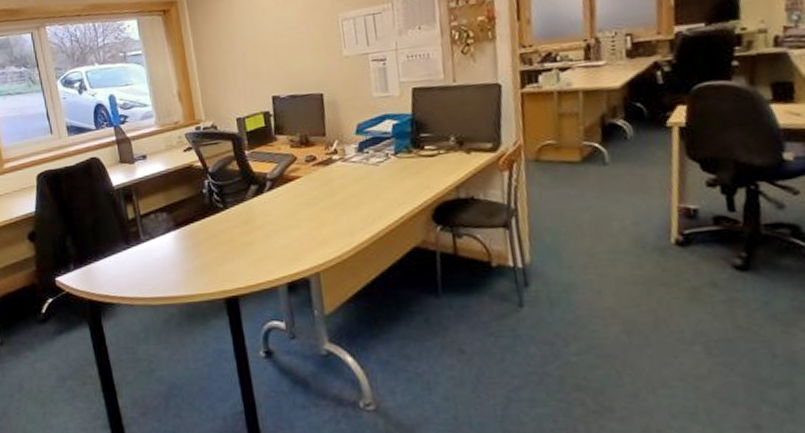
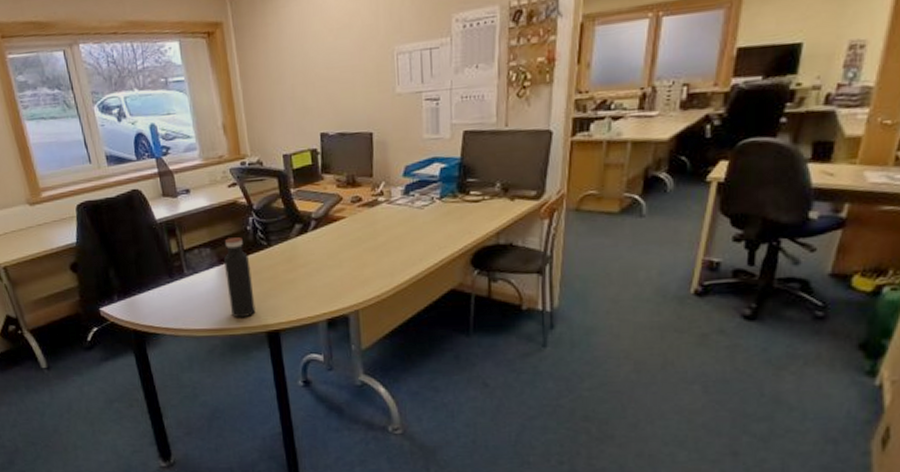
water bottle: none [180,200,213,285] -> present [224,237,256,318]

